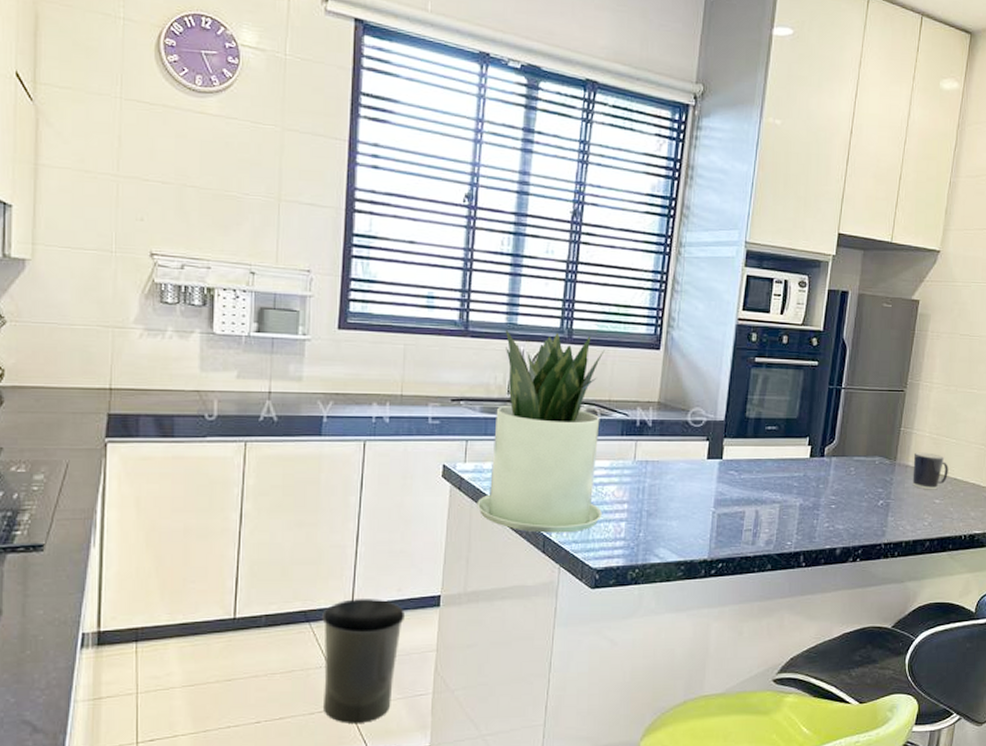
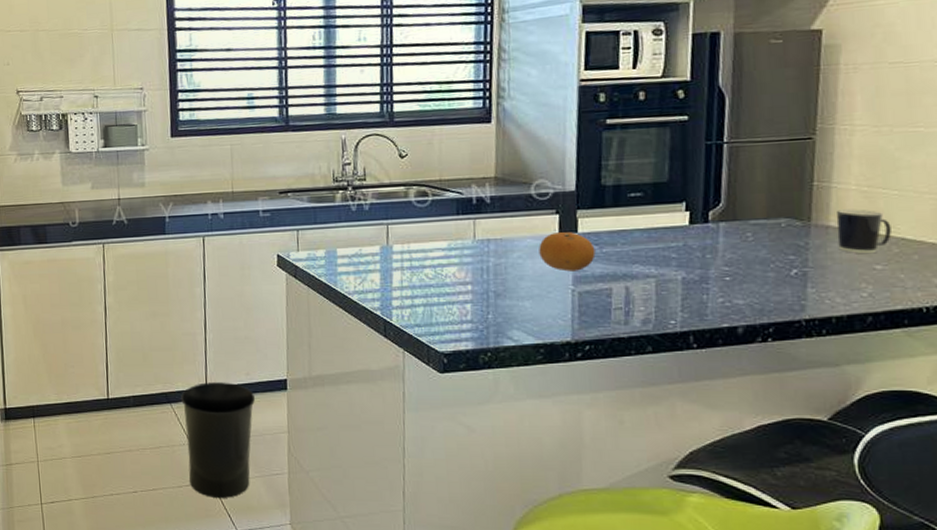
planter: present [477,330,605,533] -> none [313,117,444,317]
fruit: none [689,458,735,495] -> present [539,232,596,272]

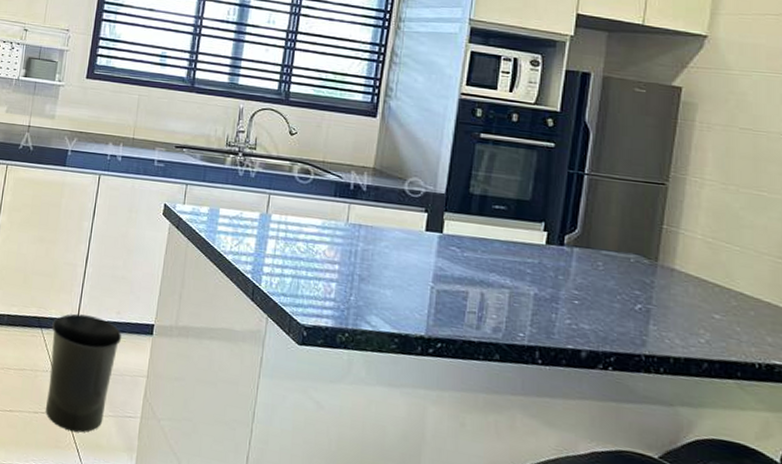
fruit: present [539,232,596,272] -> none [405,229,457,270]
mug: present [836,209,892,254] -> none [681,255,731,303]

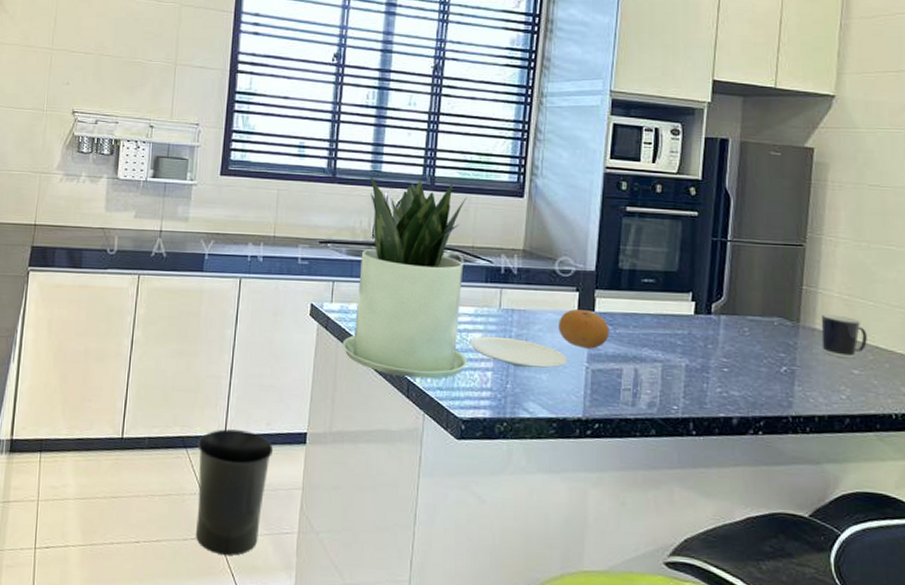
planter: none [192,88,320,285] -> present [342,177,467,379]
plate: none [316,248,413,286] -> present [470,336,567,369]
fruit: none [405,229,457,270] -> present [558,309,610,349]
mug: none [681,255,731,303] -> present [821,314,867,359]

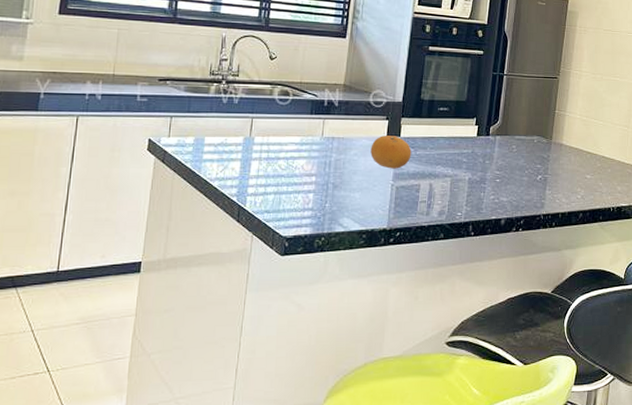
waste bin: present [196,429,274,556] -> none [25,265,108,388]
planter: present [342,177,467,379] -> none [178,18,297,203]
plate: present [470,336,567,369] -> none [295,162,377,188]
mug: present [821,314,867,359] -> none [566,132,597,167]

